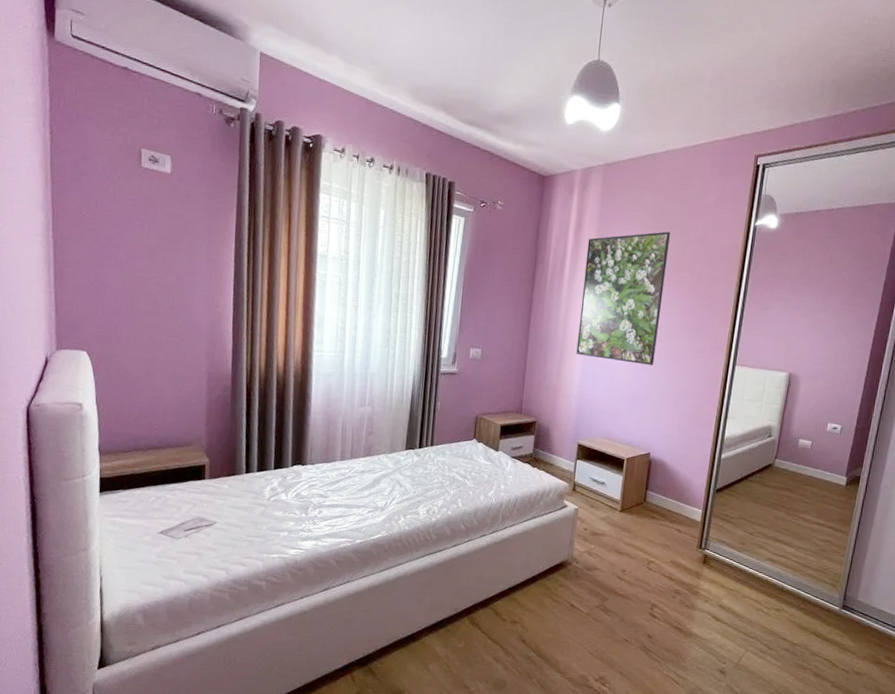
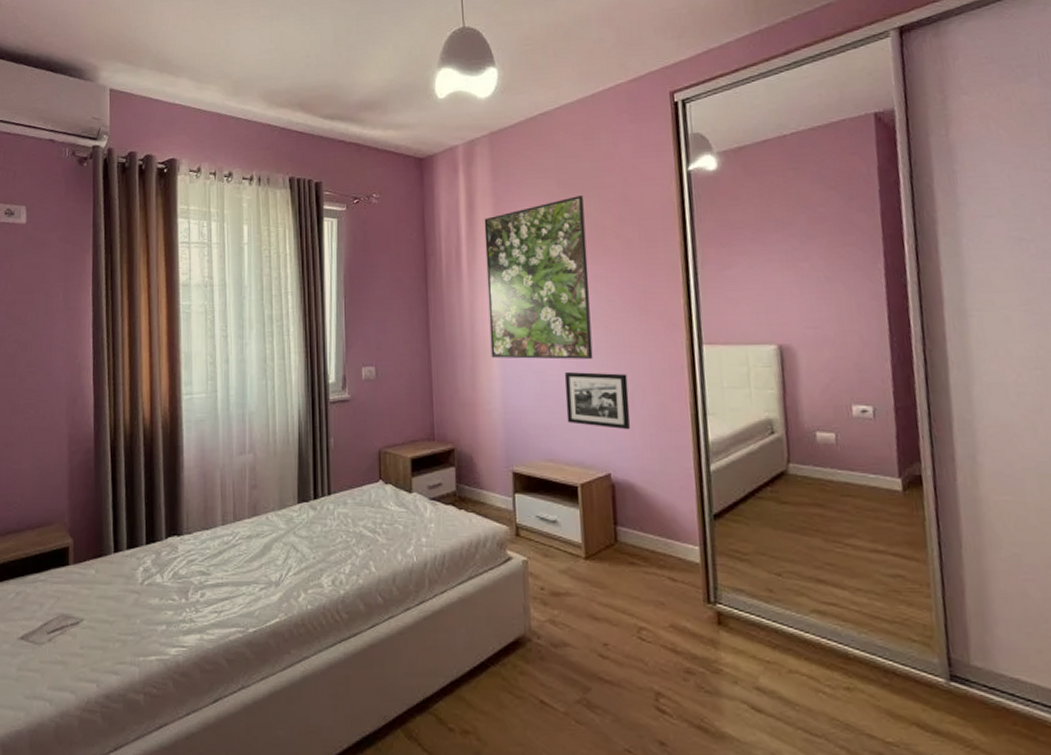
picture frame: none [625,373,676,423] -> present [564,372,631,430]

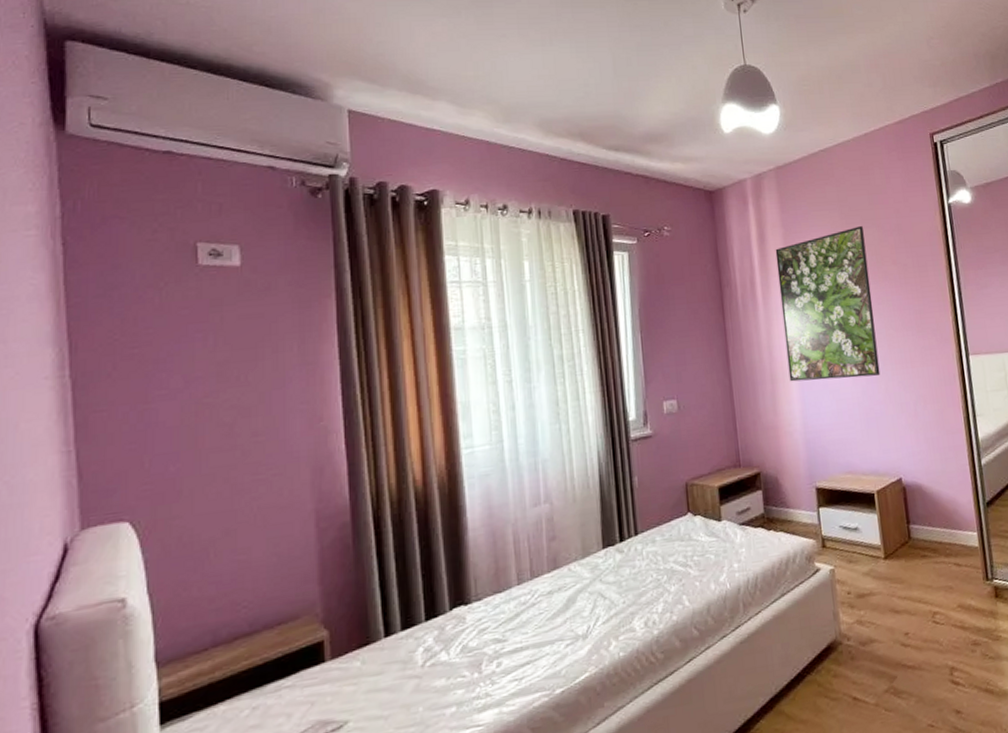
picture frame: present [564,372,631,430] -> none [856,386,916,437]

